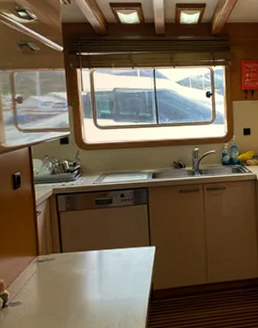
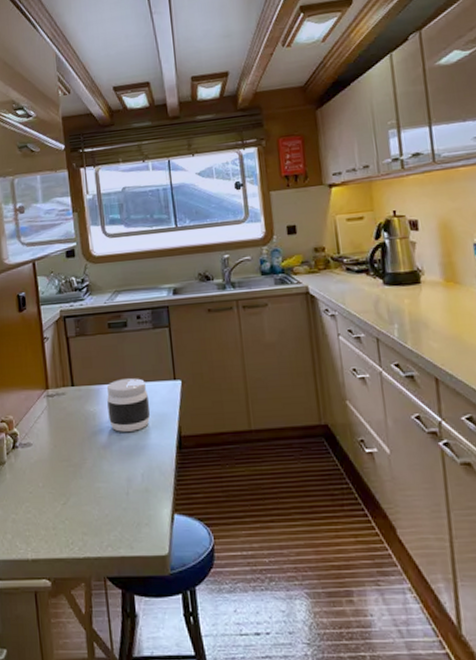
jar: none [92,245,129,289] -> present [107,378,151,432]

